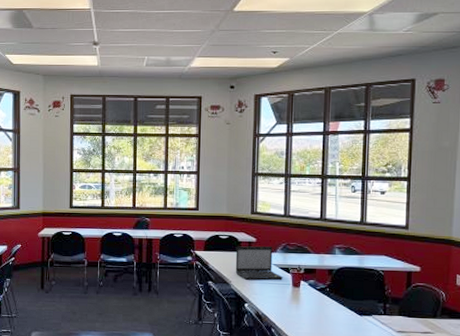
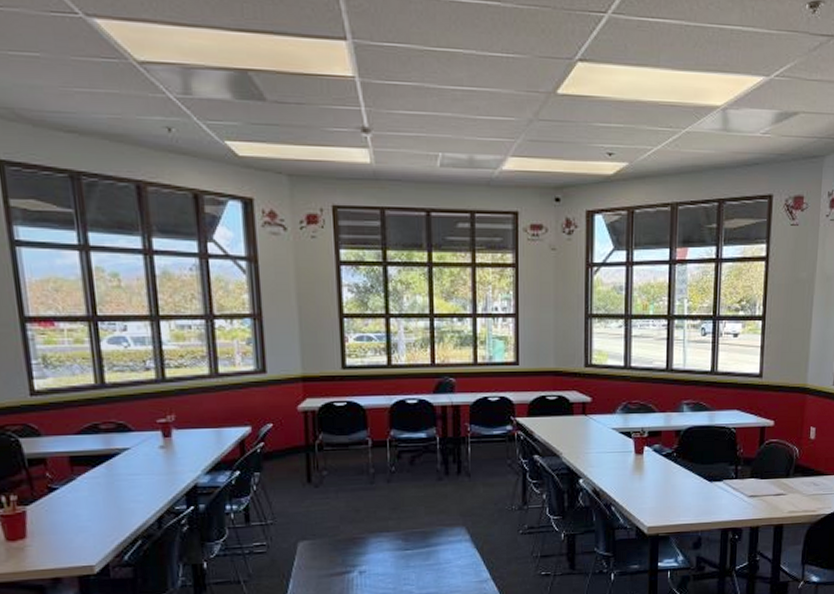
laptop: present [235,246,284,280] -> none [567,406,625,450]

